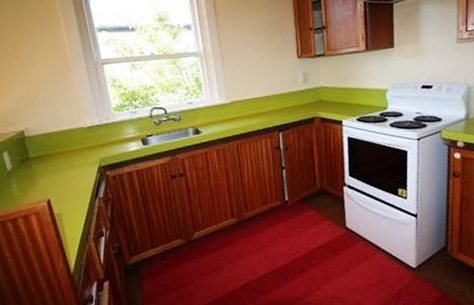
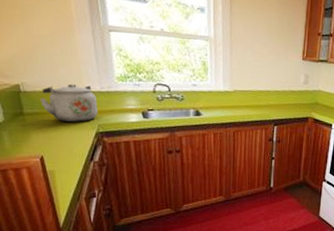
kettle: none [43,121,98,161] -> present [39,83,98,123]

